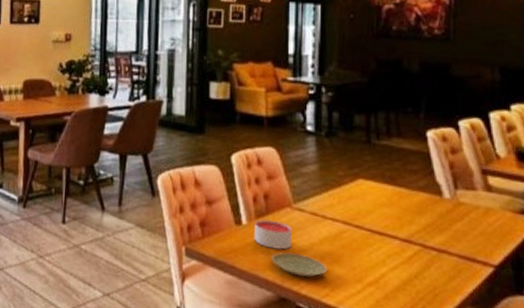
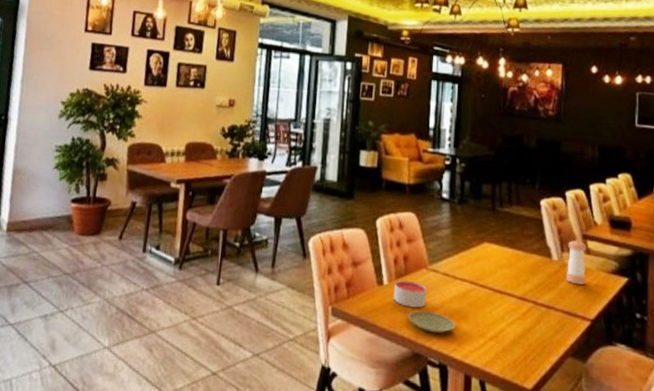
pepper shaker: none [461,175,487,227] -> present [566,240,586,286]

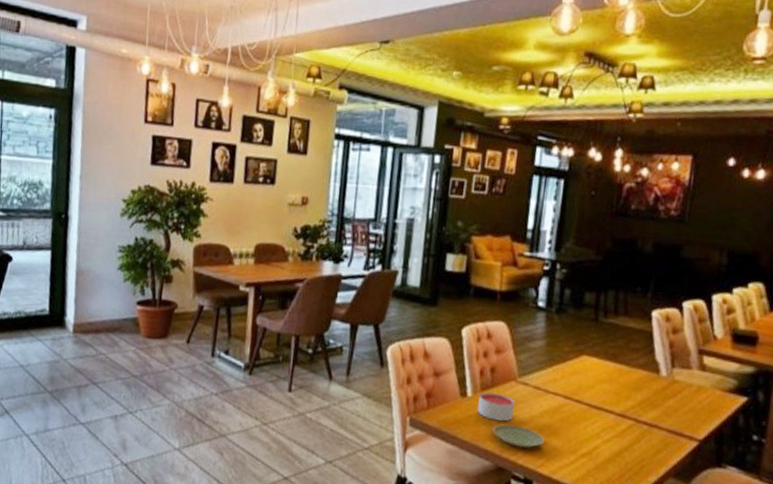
pepper shaker: present [566,240,586,286] -> none [674,355,702,404]

